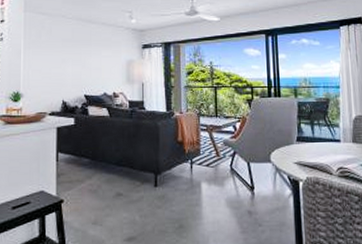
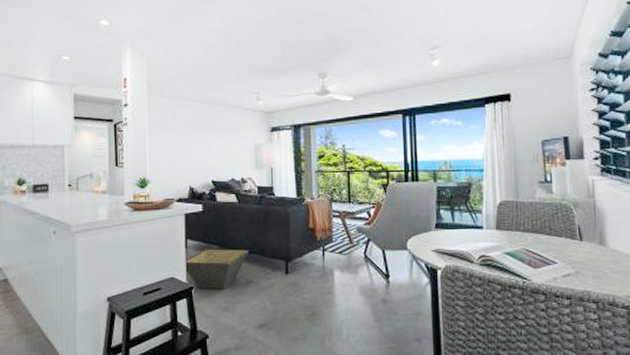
basket: none [55,162,119,202] -> present [185,248,249,289]

